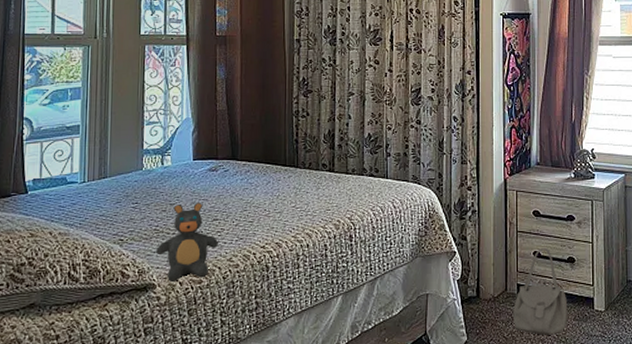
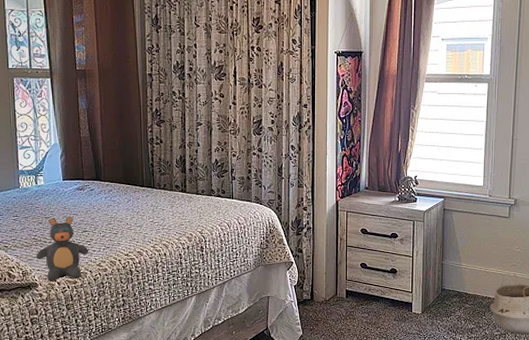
handbag: present [513,247,568,335] -> none [342,260,389,332]

